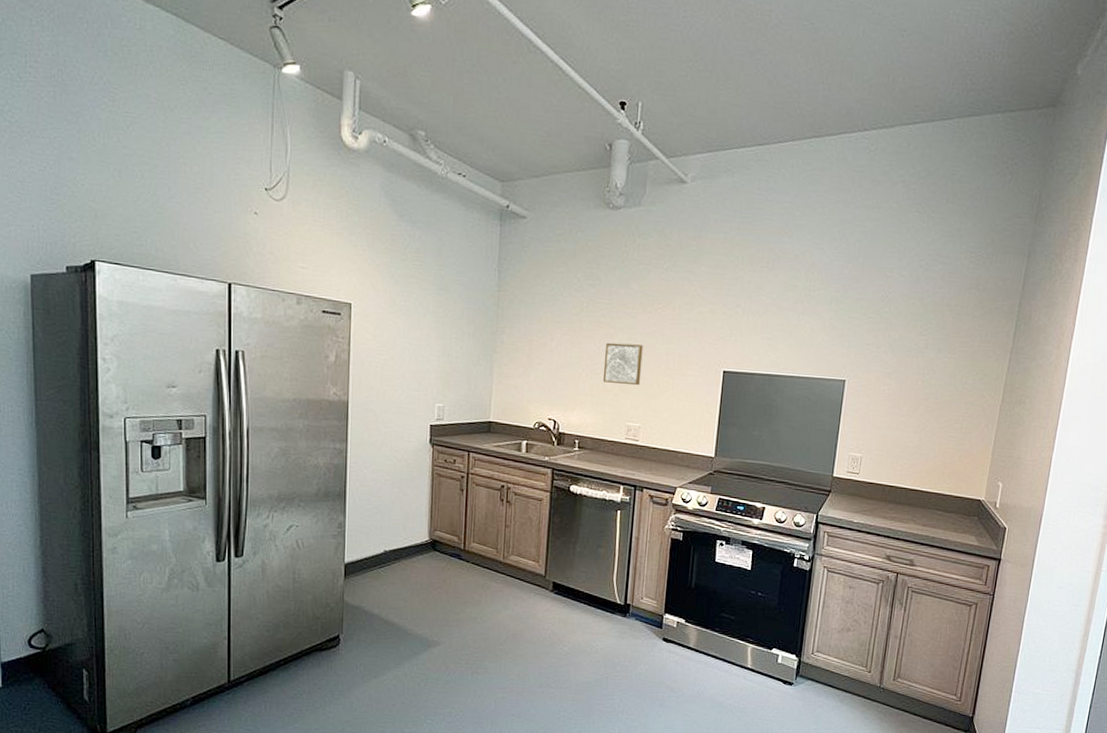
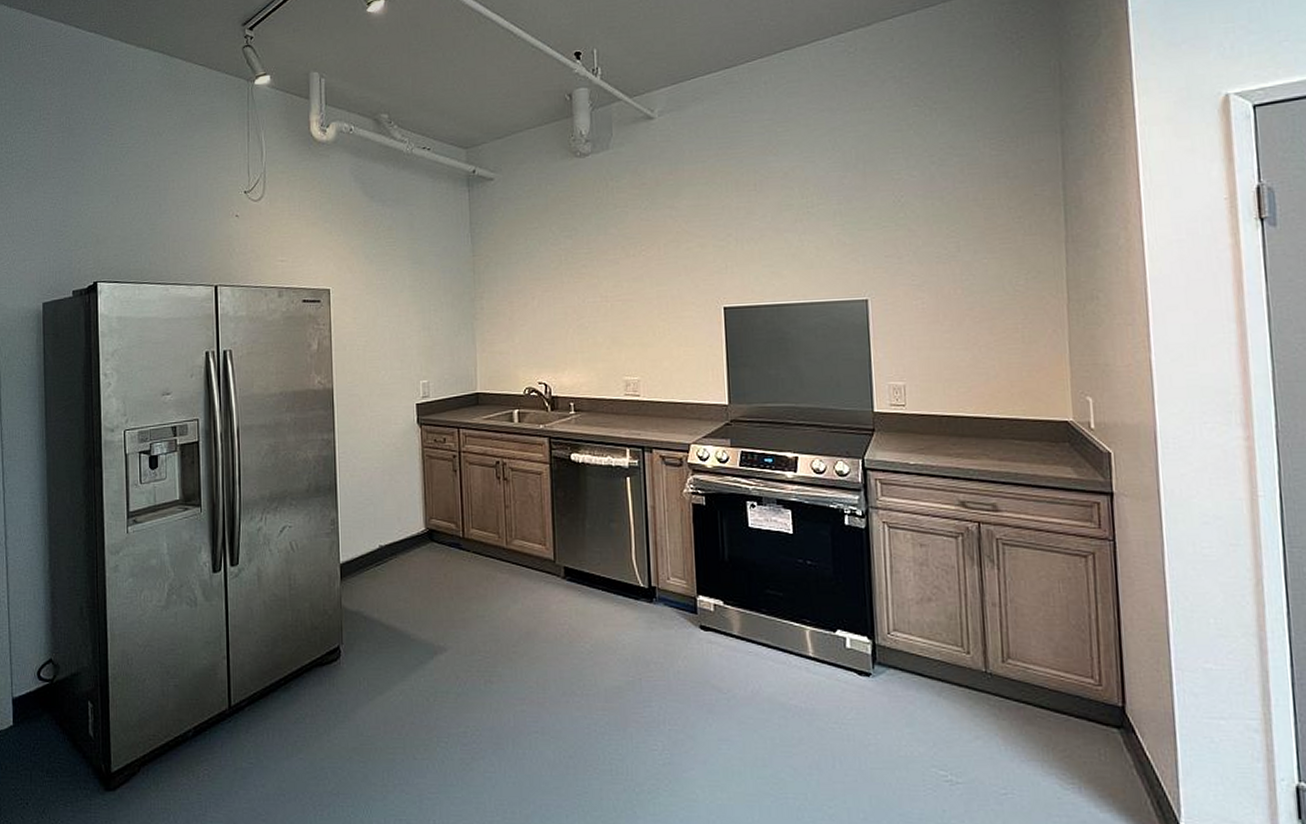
wall art: present [604,342,643,386] -> none [591,291,633,336]

